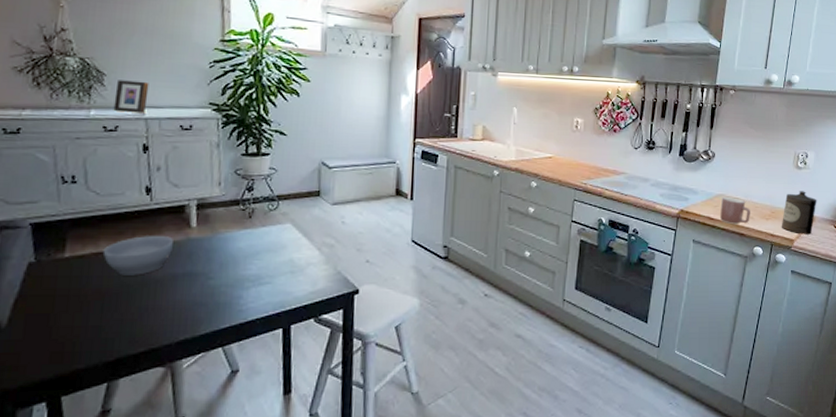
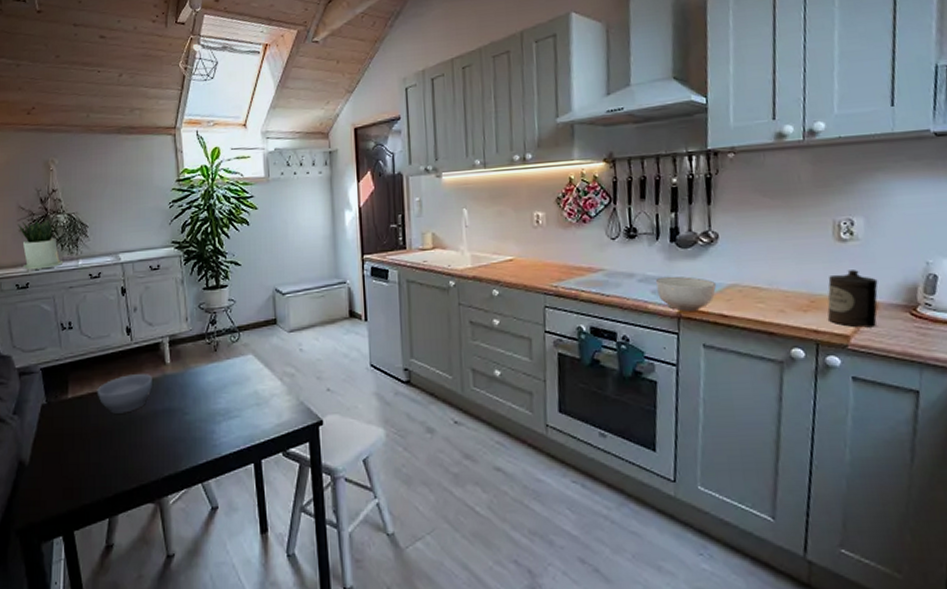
planter: none [10,58,70,115] -> present [18,219,64,270]
picture frame: present [113,80,149,114] -> none [96,228,122,260]
bowl: none [664,183,709,214] -> present [655,276,717,313]
mug: present [719,196,750,225] -> none [735,286,780,322]

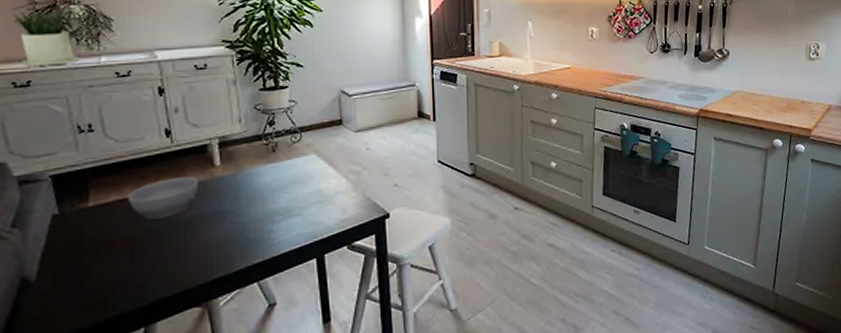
bowl: present [655,276,717,313] -> none [682,84,726,113]
canister: present [827,270,878,328] -> none [798,81,831,124]

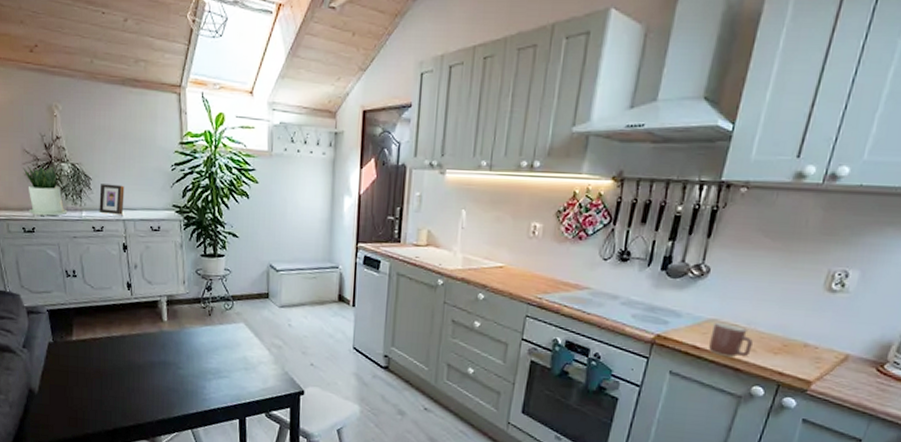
picture frame: none [124,24,159,57] -> present [99,184,125,215]
bowl: present [127,177,200,220] -> none [99,326,151,360]
mug: none [738,92,768,120] -> present [708,322,753,358]

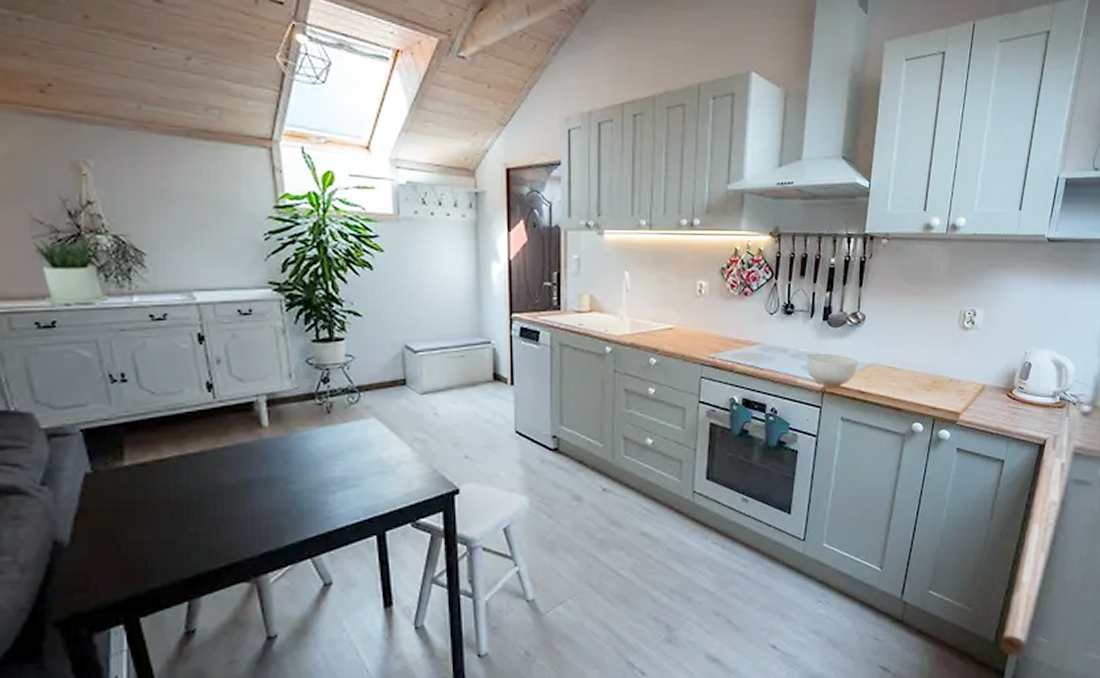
picture frame: present [99,184,125,215] -> none [158,259,197,298]
bowl: none [637,302,697,341] -> present [805,353,859,388]
mug: present [708,322,753,358] -> none [871,365,908,399]

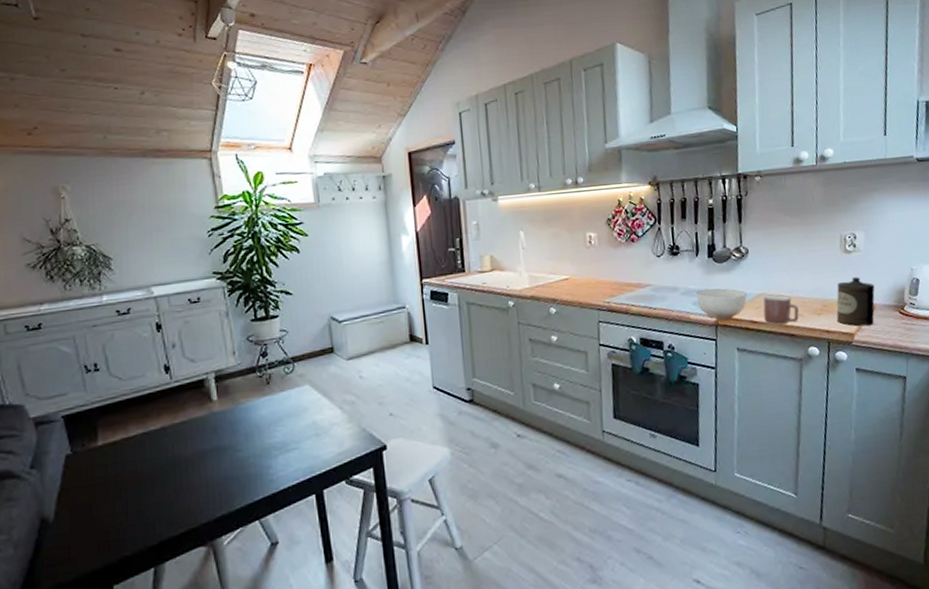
planter: present [33,238,109,305] -> none [23,252,84,310]
mug: none [871,365,908,399] -> present [763,294,800,326]
canister: none [944,355,987,406] -> present [836,277,875,327]

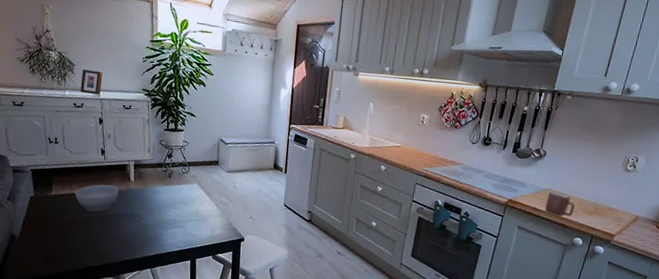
picture frame: none [123,260,154,295] -> present [80,69,103,95]
bowl: none [132,413,199,458] -> present [75,184,120,212]
bowl: present [696,288,748,321] -> none [495,176,537,204]
canister: present [836,277,875,327] -> none [603,191,642,232]

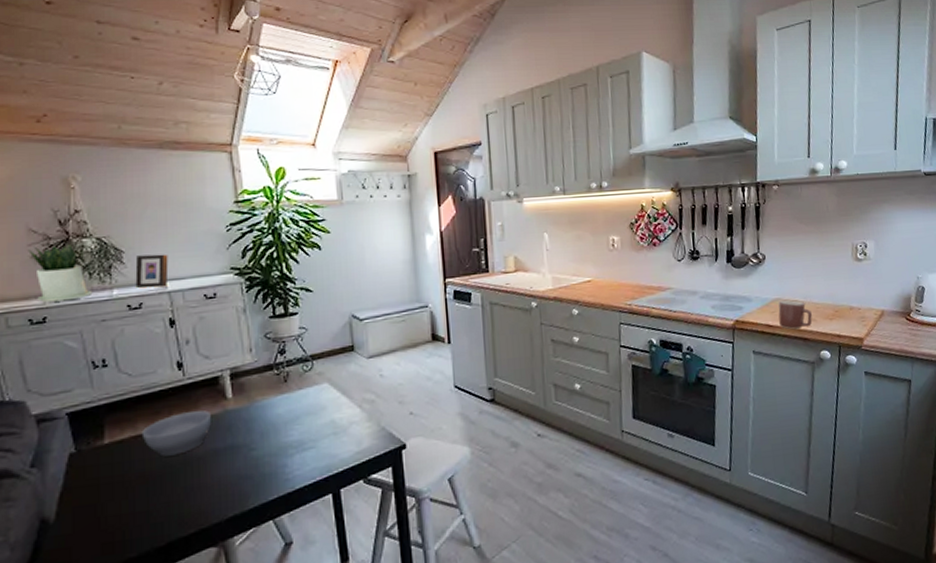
planter: none [16,51,53,94] -> present [28,243,93,303]

